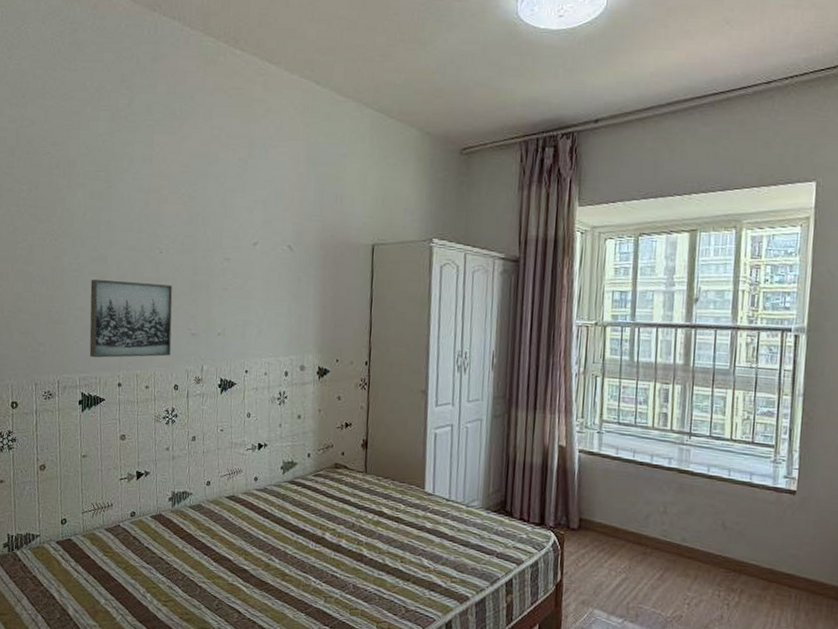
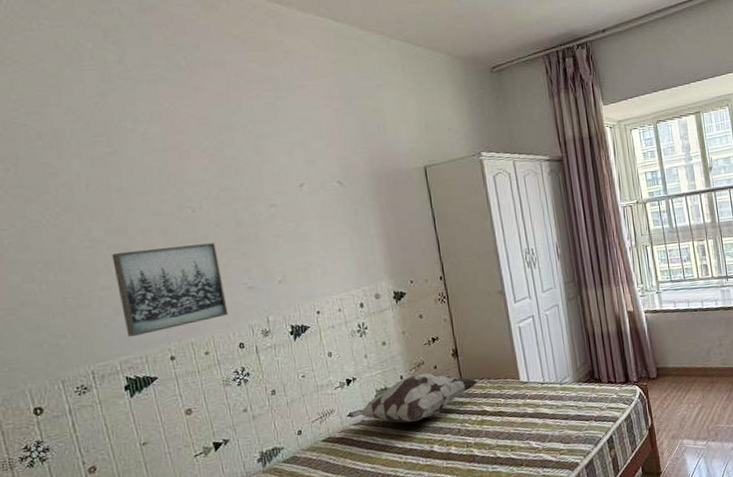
decorative pillow: none [252,456,381,504] -> present [346,373,478,423]

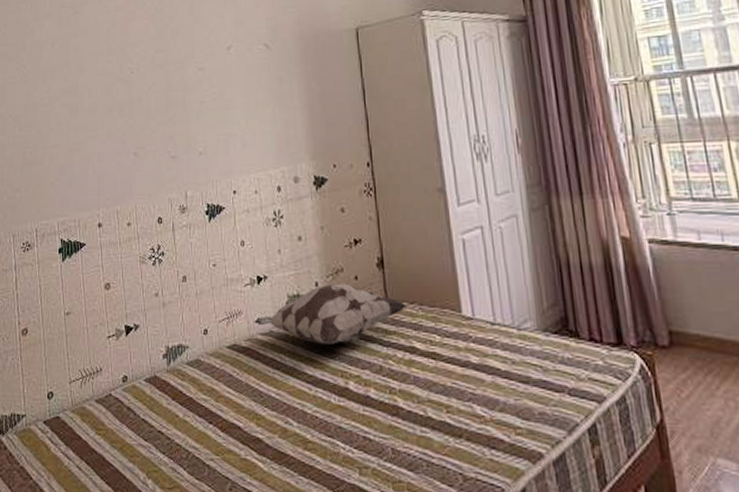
wall art: present [112,243,228,337] -> none [63,106,151,198]

